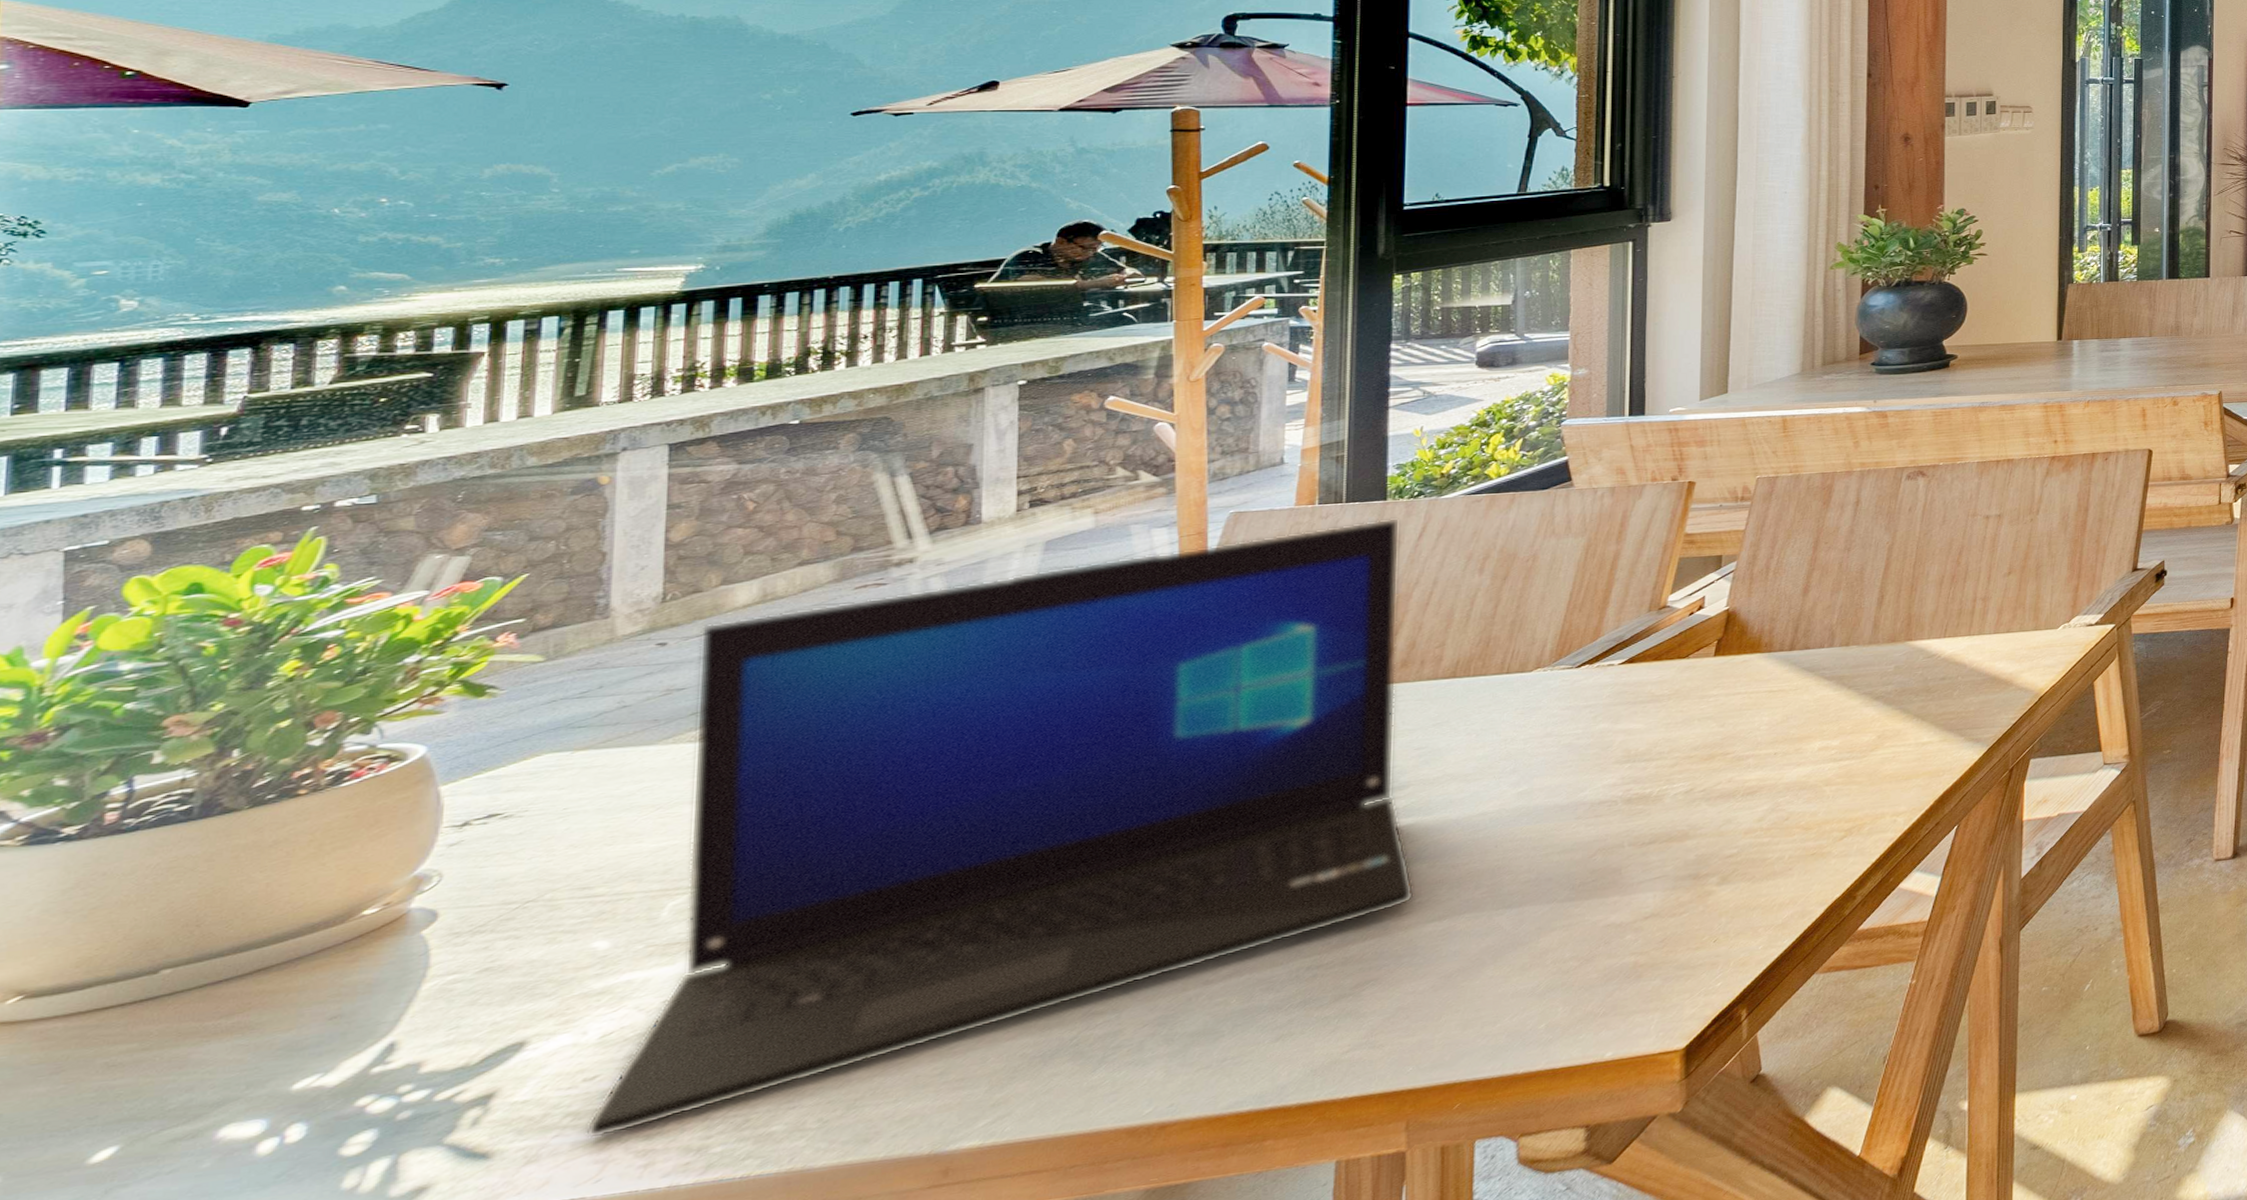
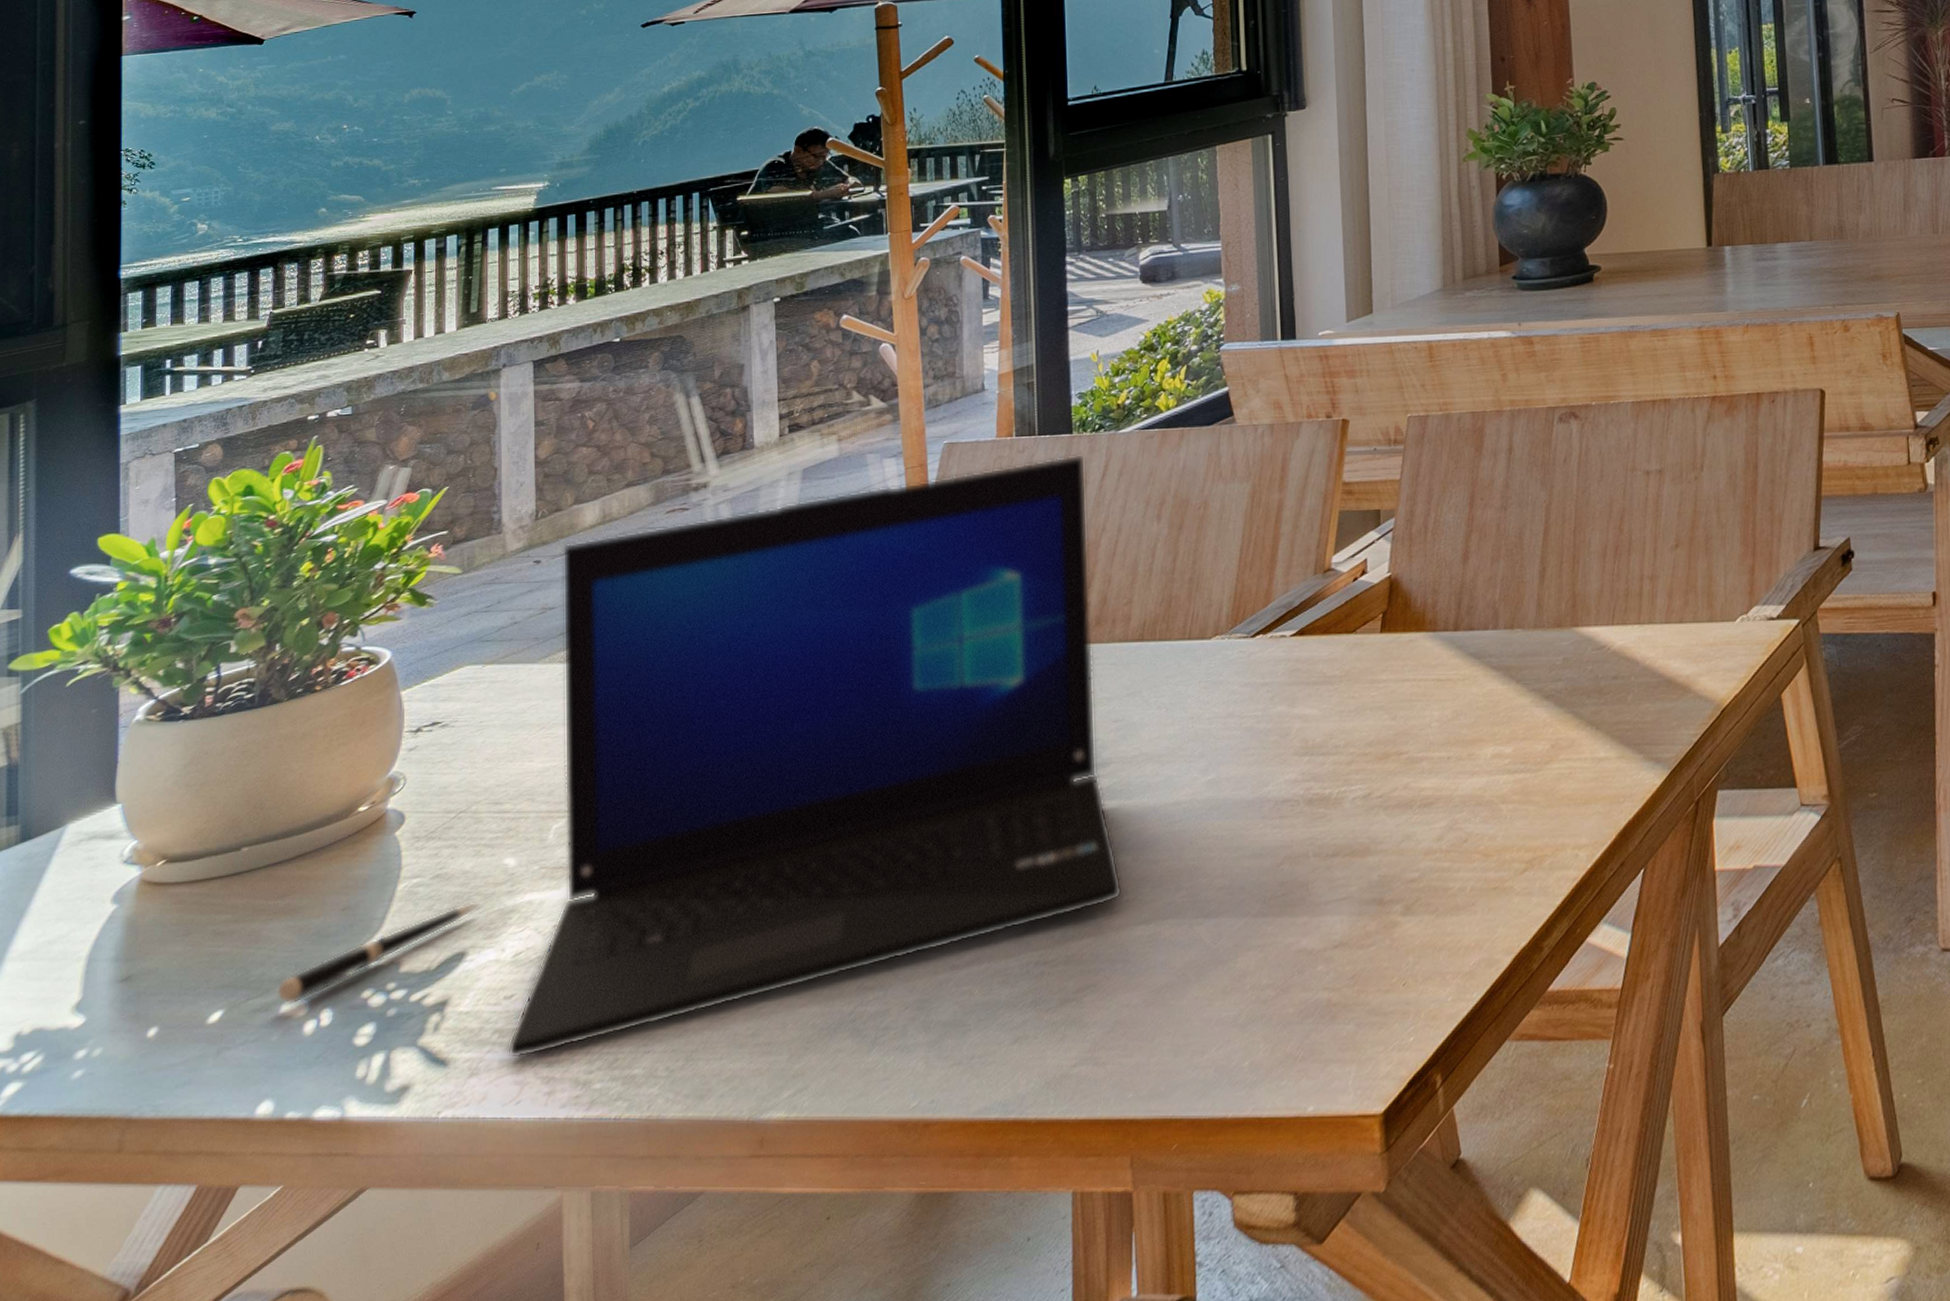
pen: none [212,989,551,1127] -> present [276,902,480,1004]

